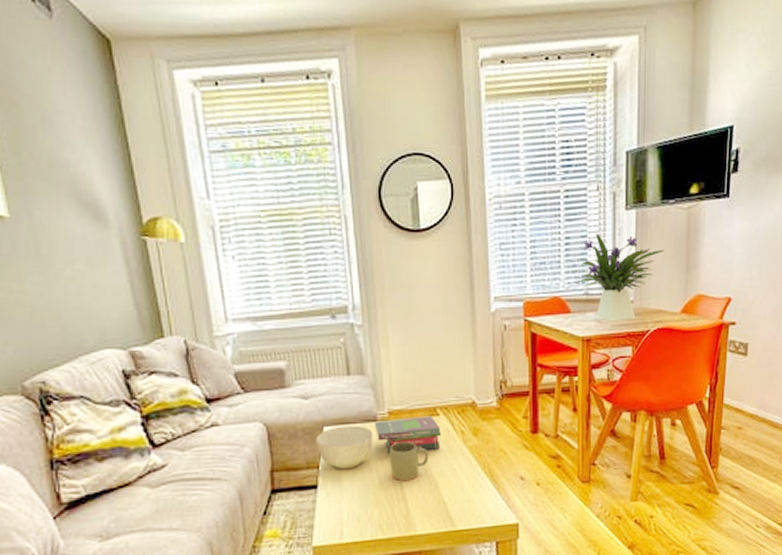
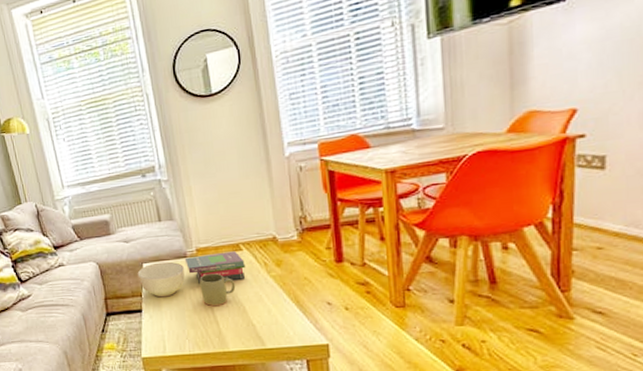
flower arrangement: present [572,233,664,322] -> none [369,64,479,152]

